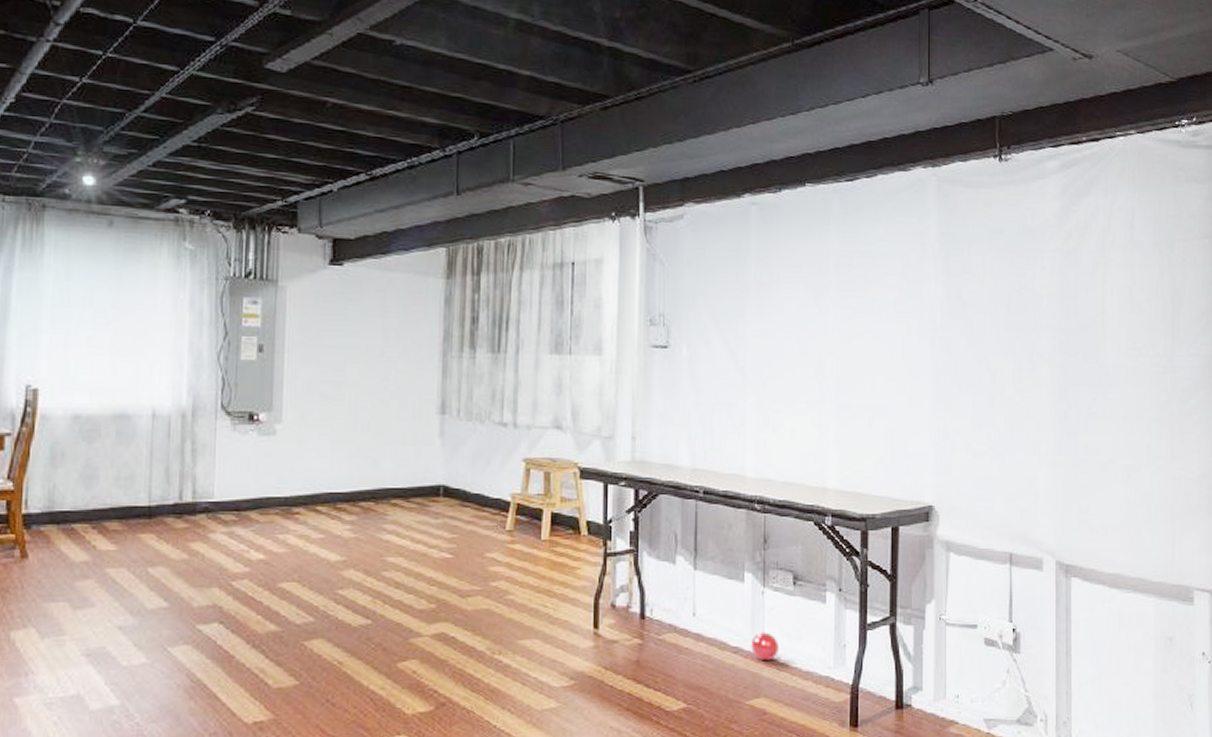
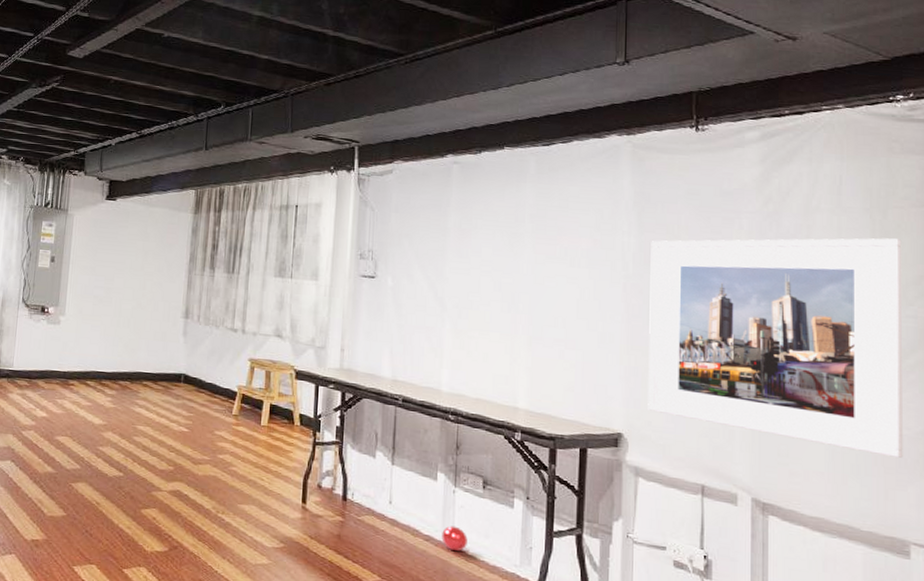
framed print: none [957,273,1188,502] -> present [648,238,903,458]

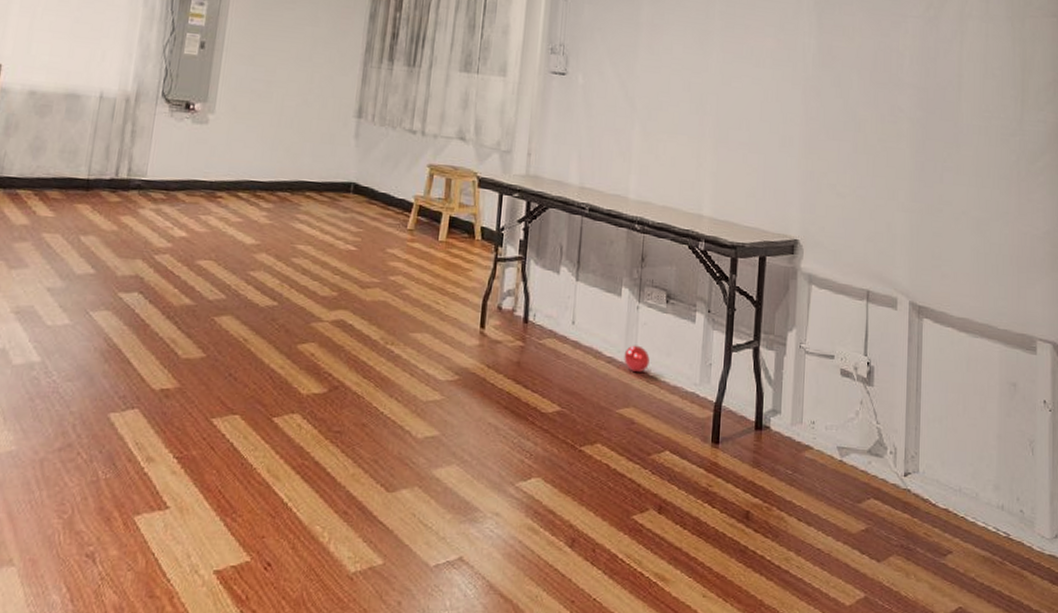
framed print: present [648,238,903,458] -> none [822,42,1036,257]

